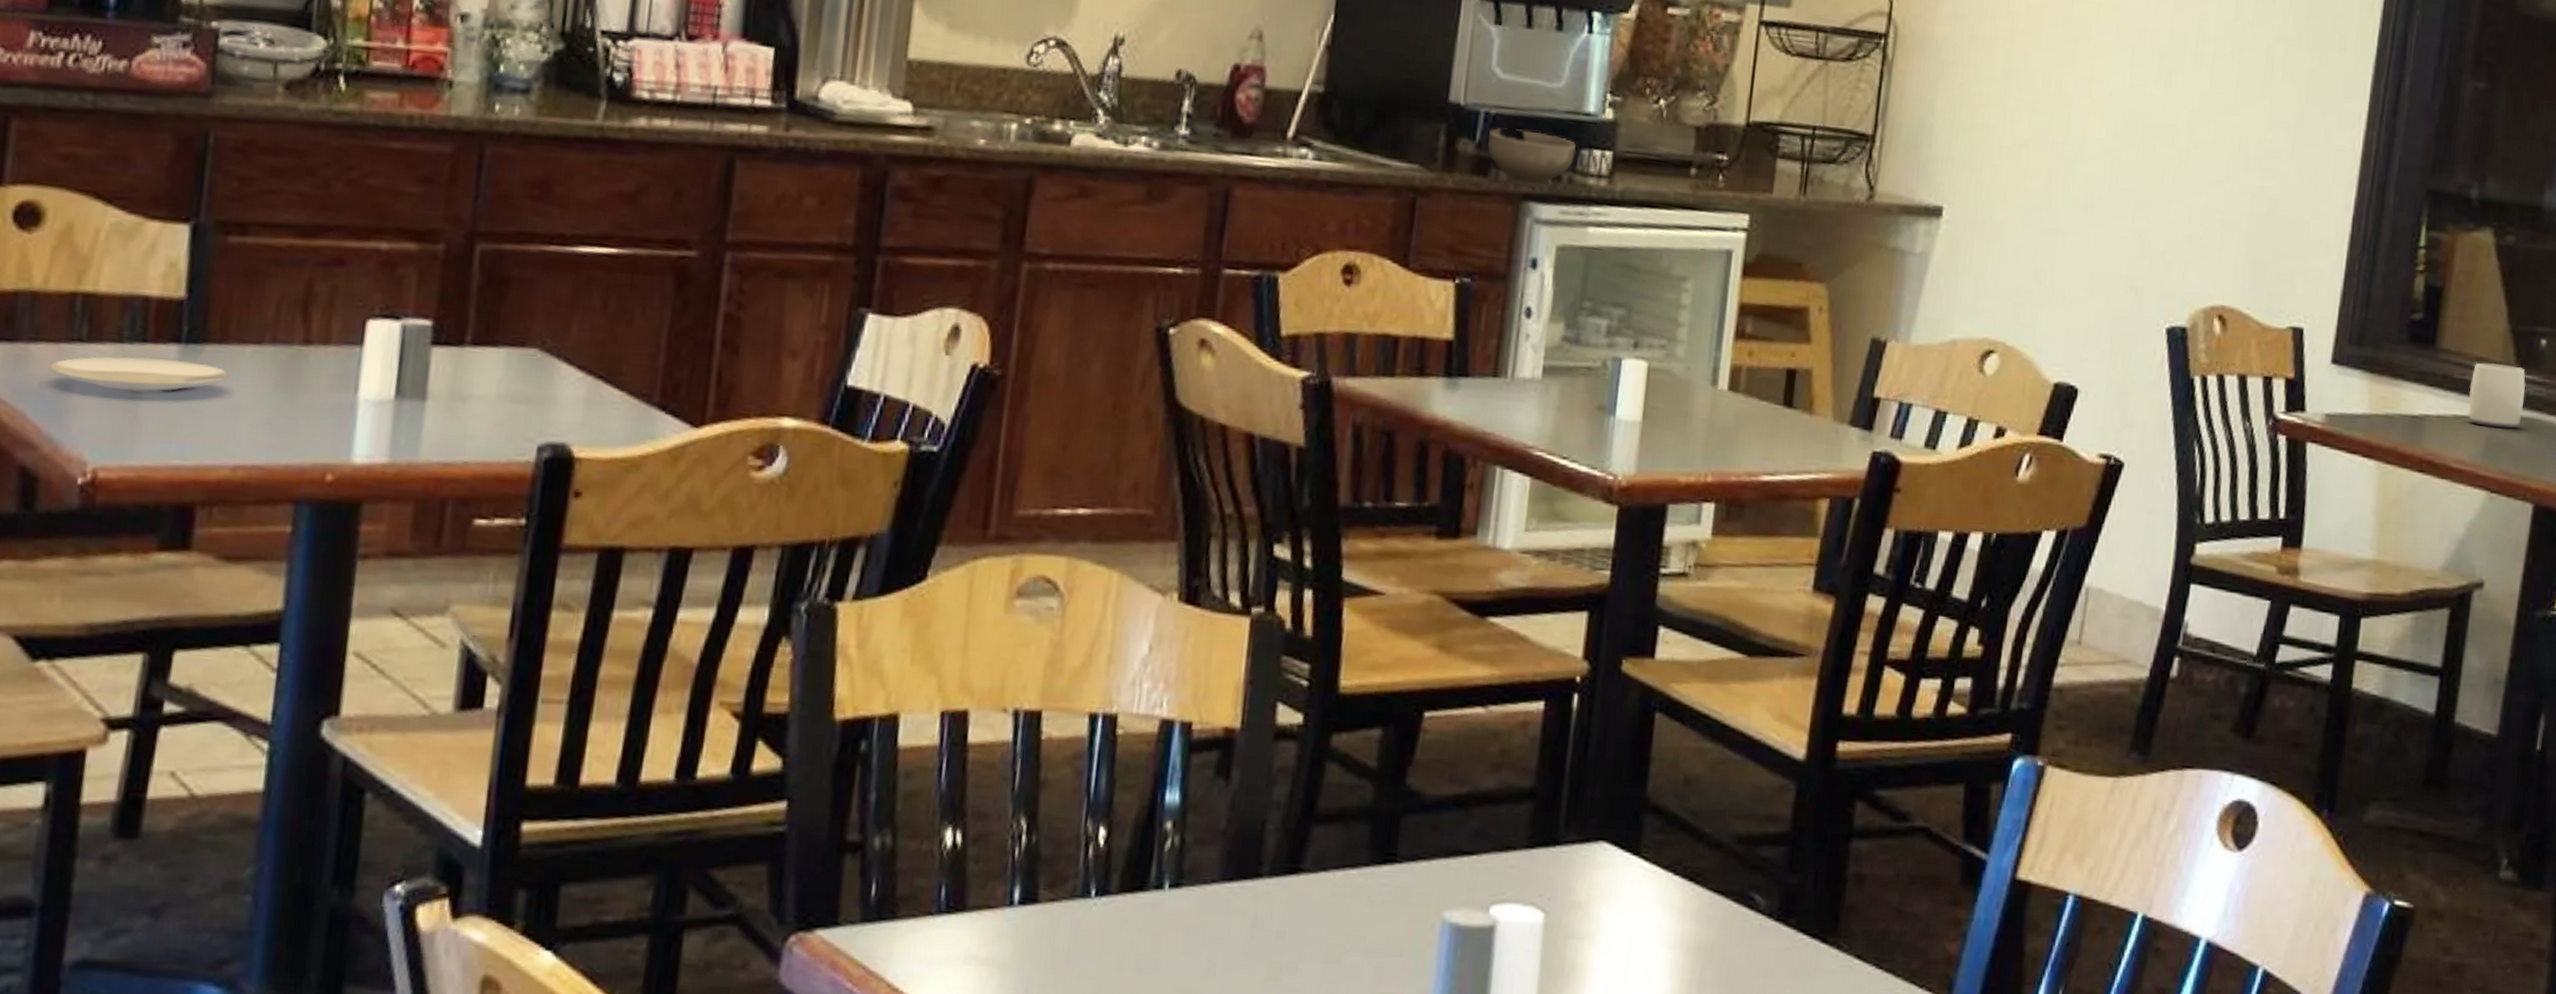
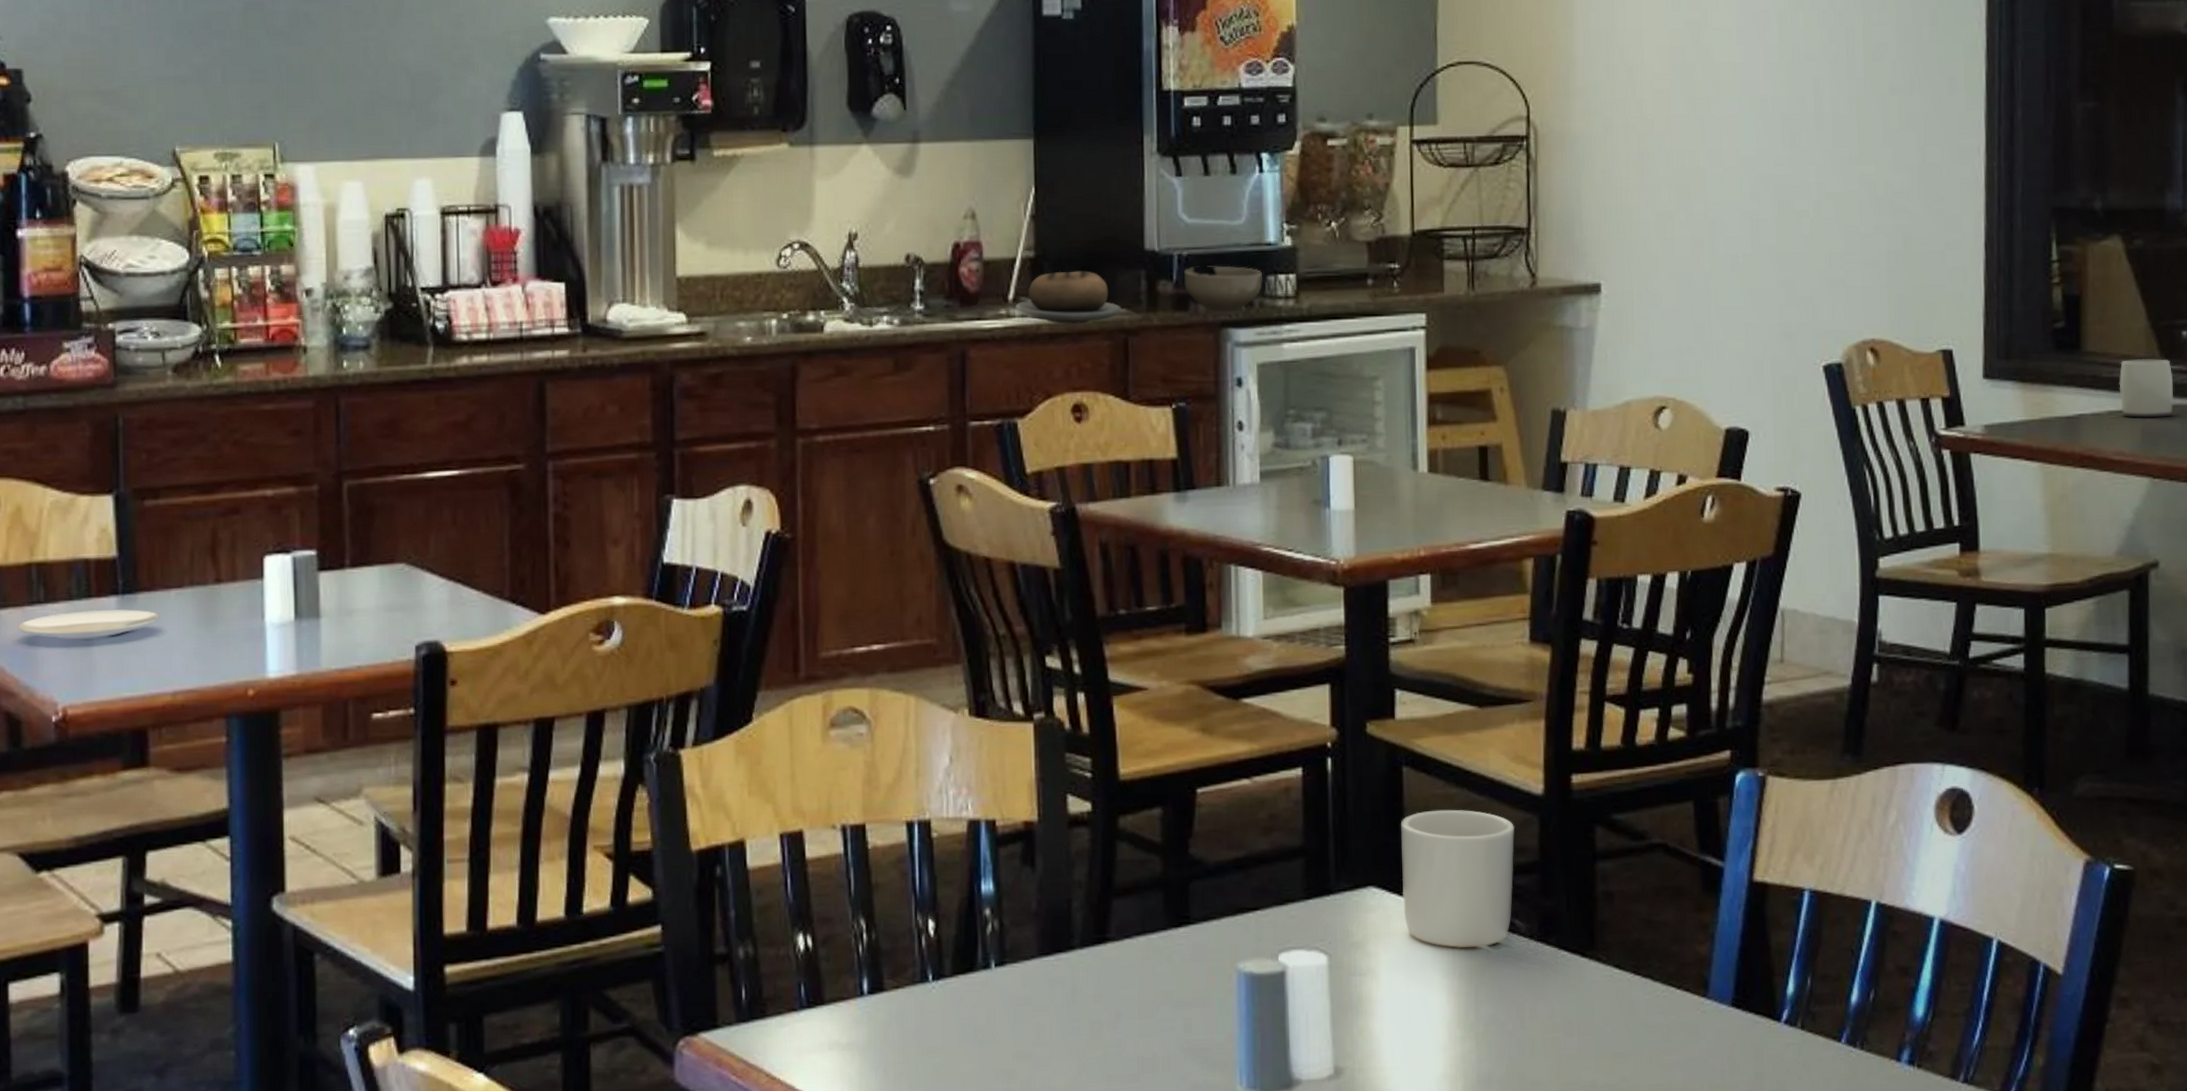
bread: none [1293,112,1414,176] -> present [1015,270,1121,325]
mug: none [1635,764,1768,921] -> present [1400,809,1515,948]

